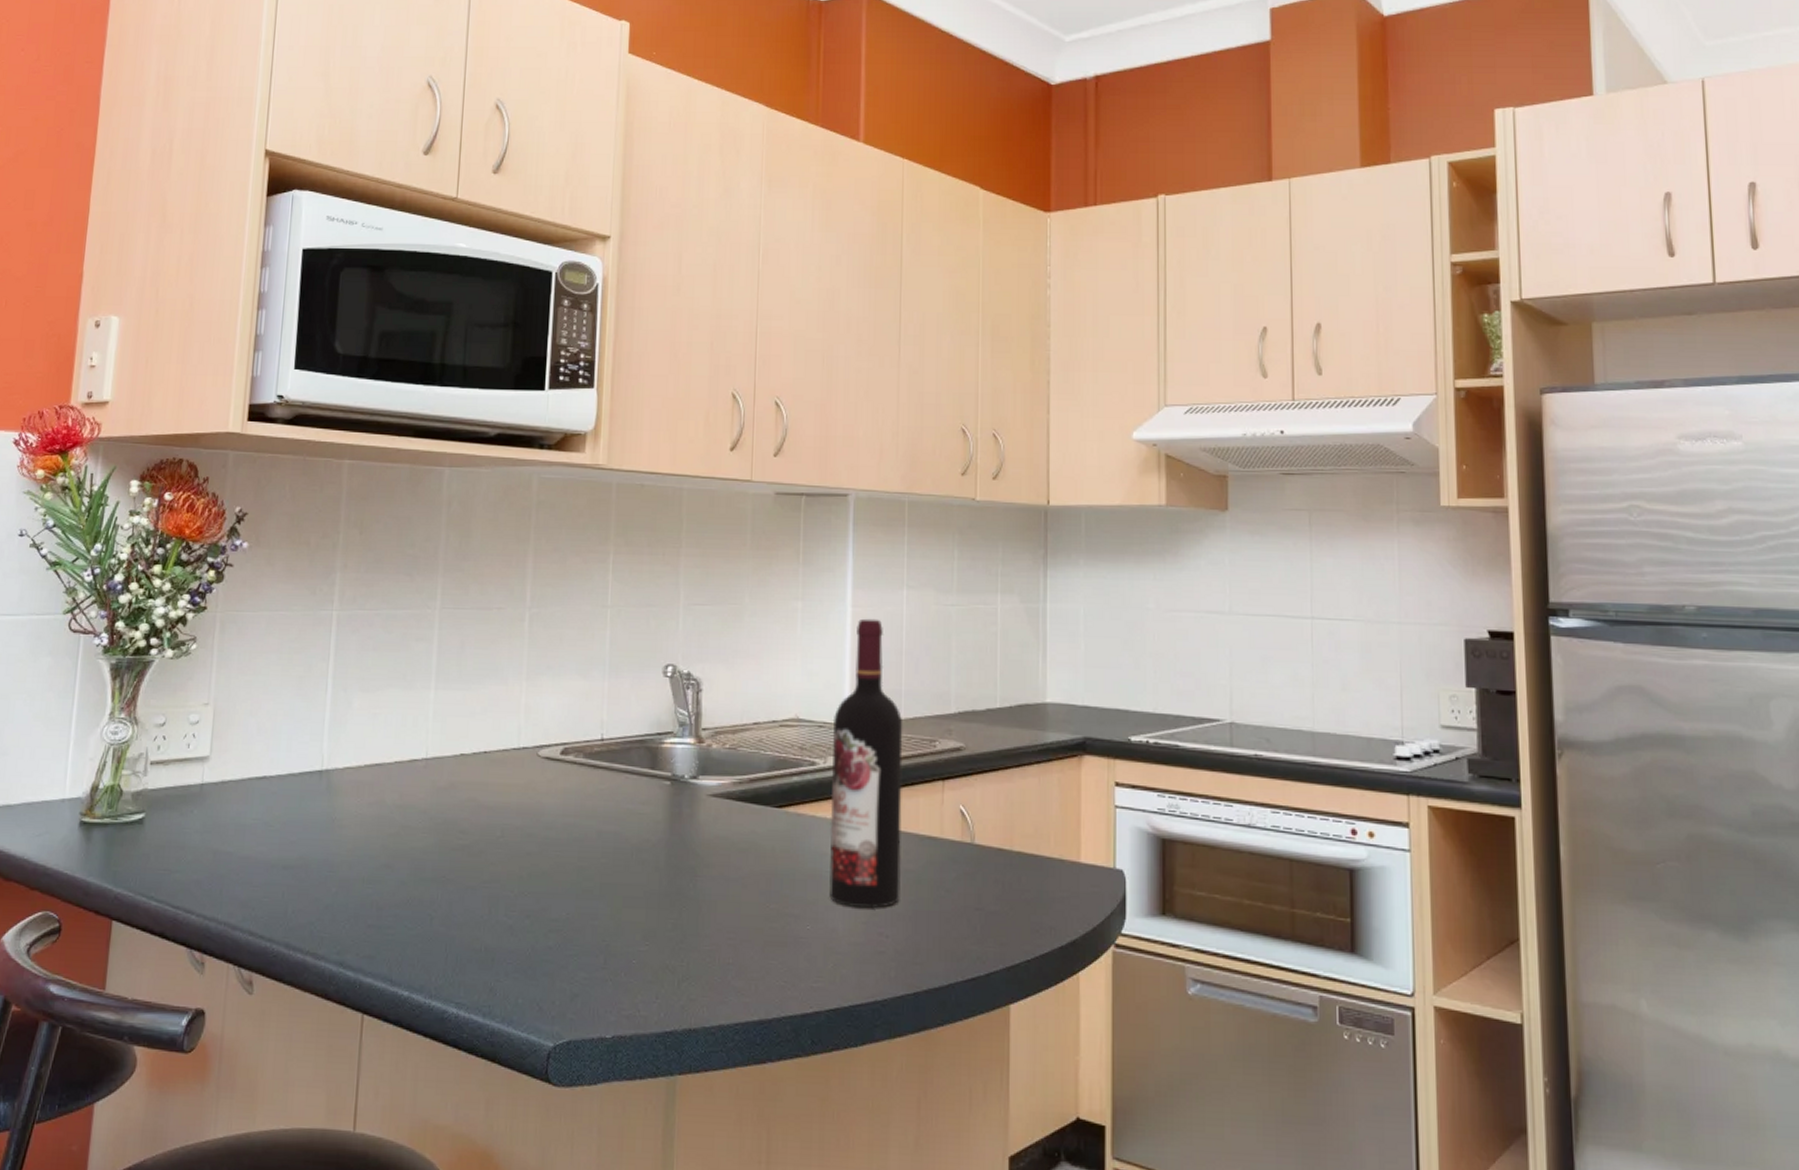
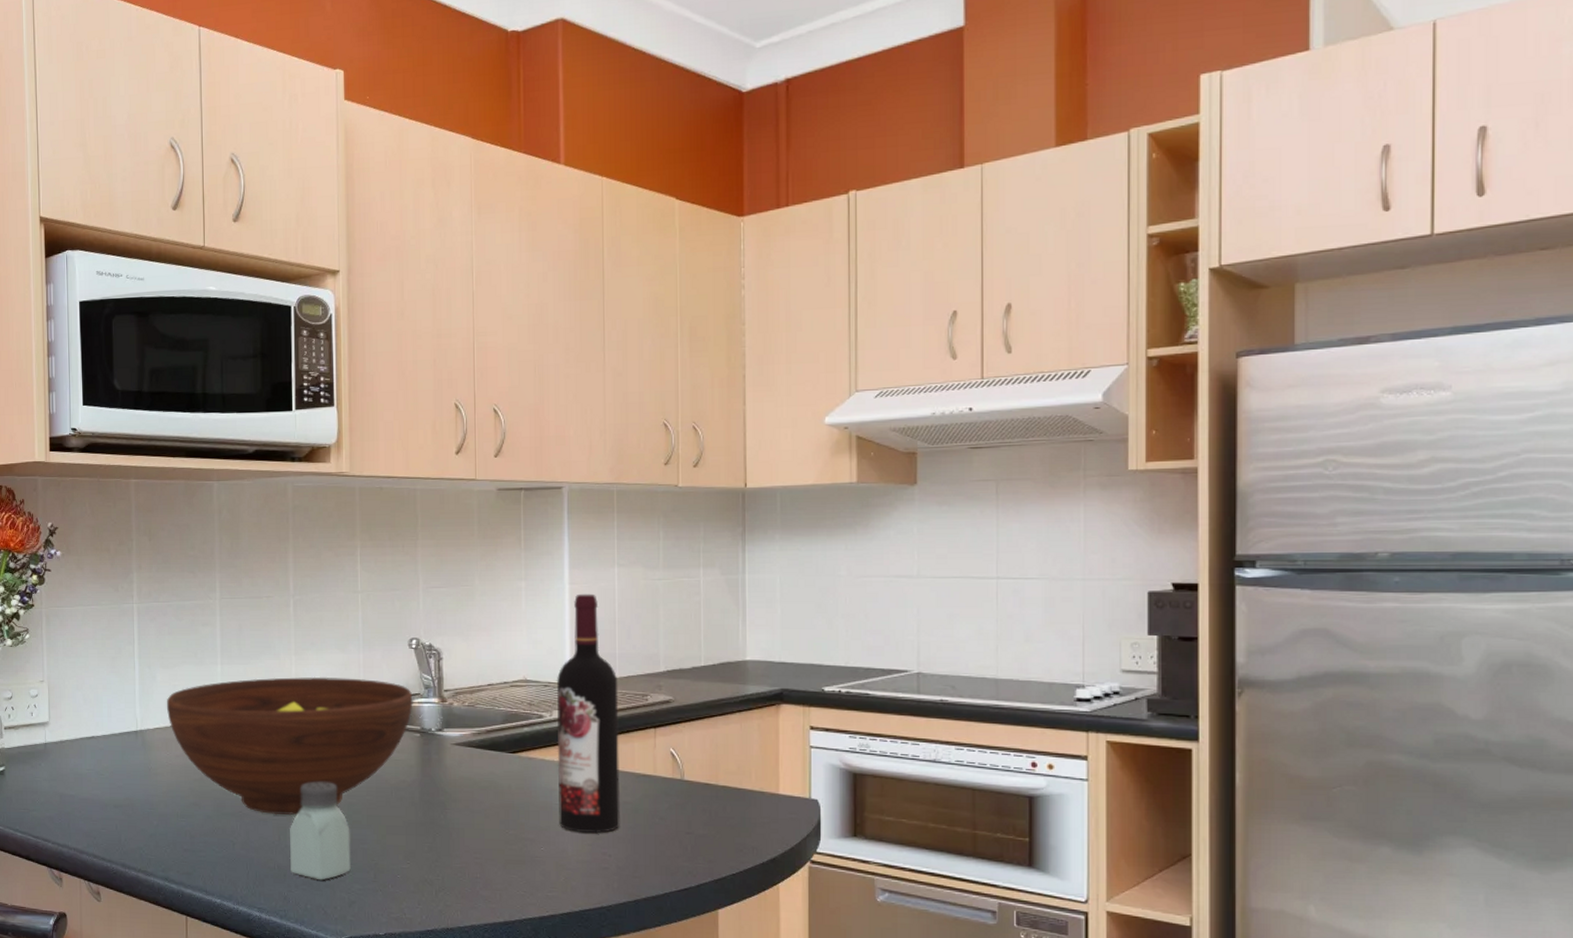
fruit bowl: none [361,707,665,882] -> present [166,676,413,815]
saltshaker: none [500,839,578,967] -> present [289,781,351,881]

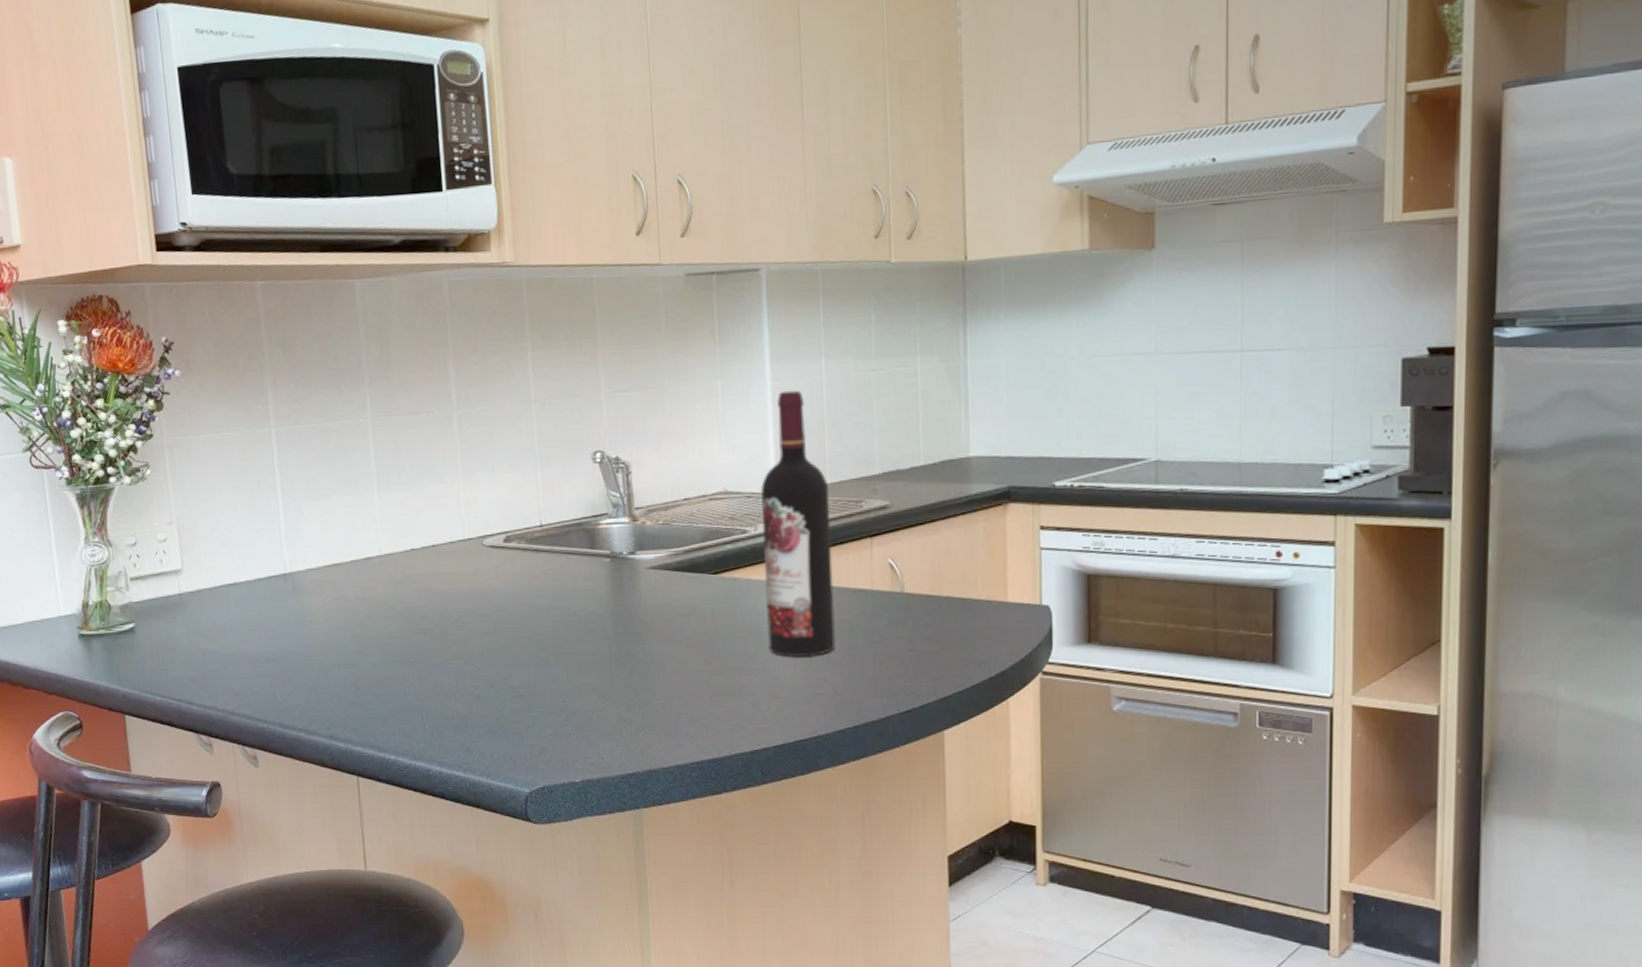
fruit bowl: present [166,676,413,815] -> none [317,500,601,659]
saltshaker: present [289,781,351,881] -> none [468,618,540,728]

